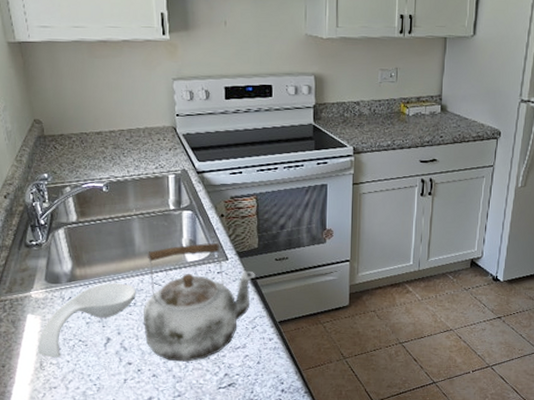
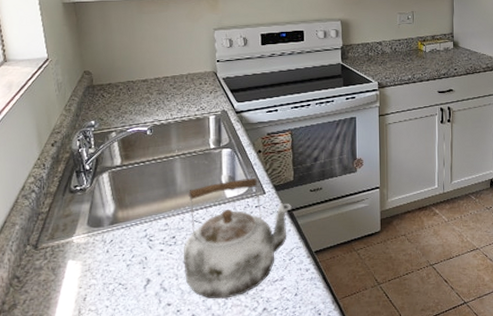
spoon rest: present [38,283,136,358] -> none [77,223,177,304]

